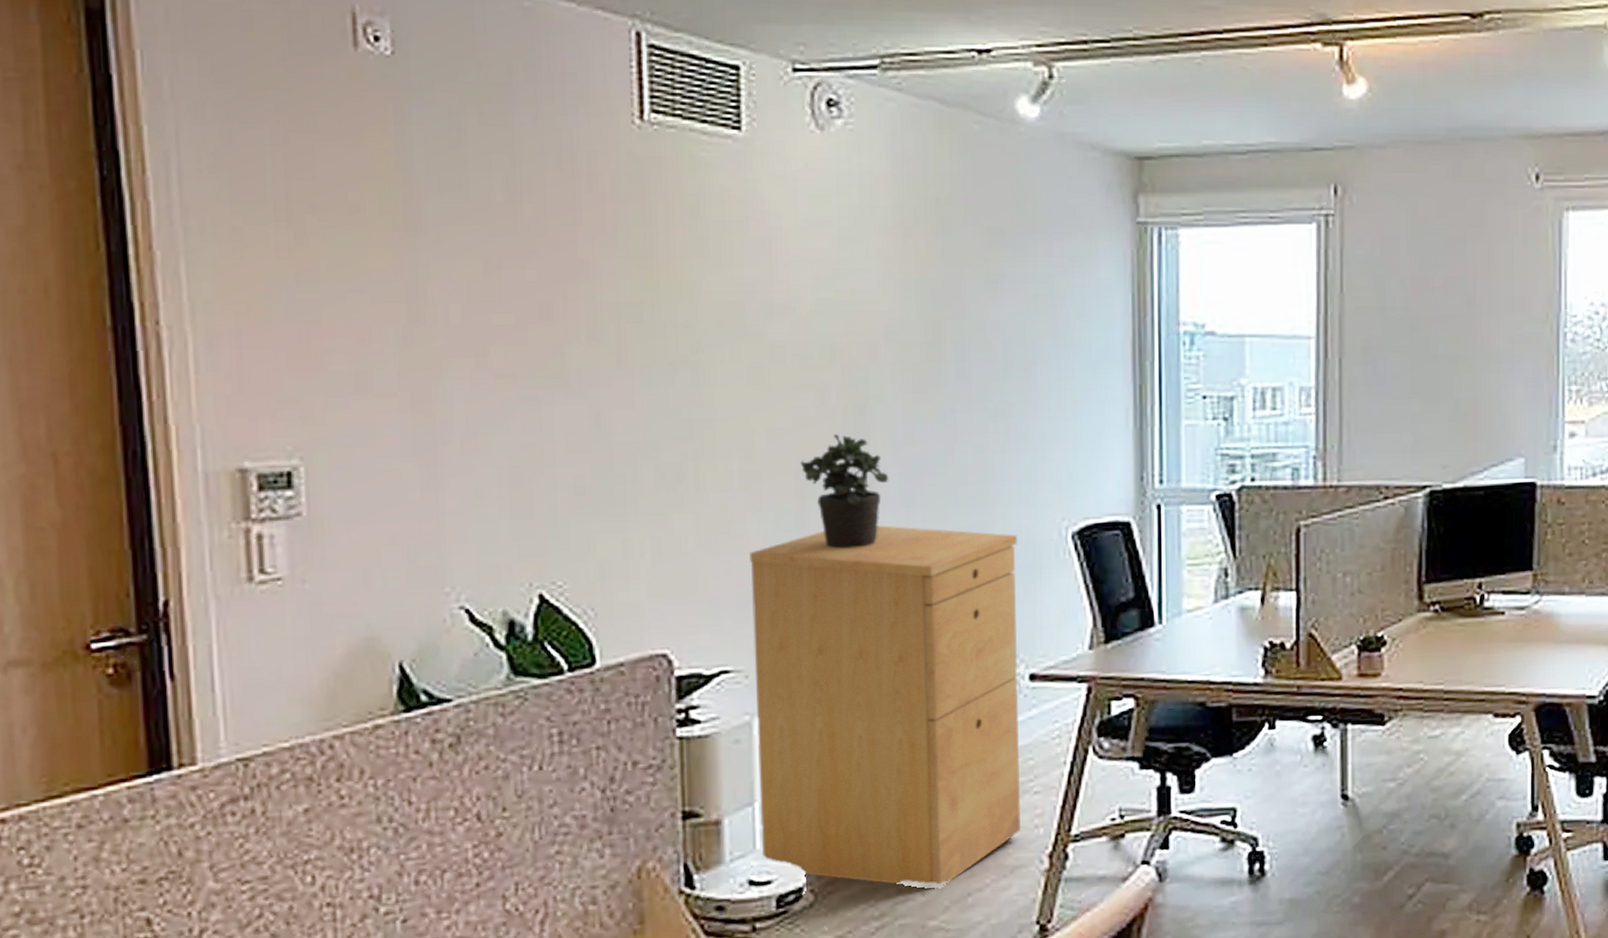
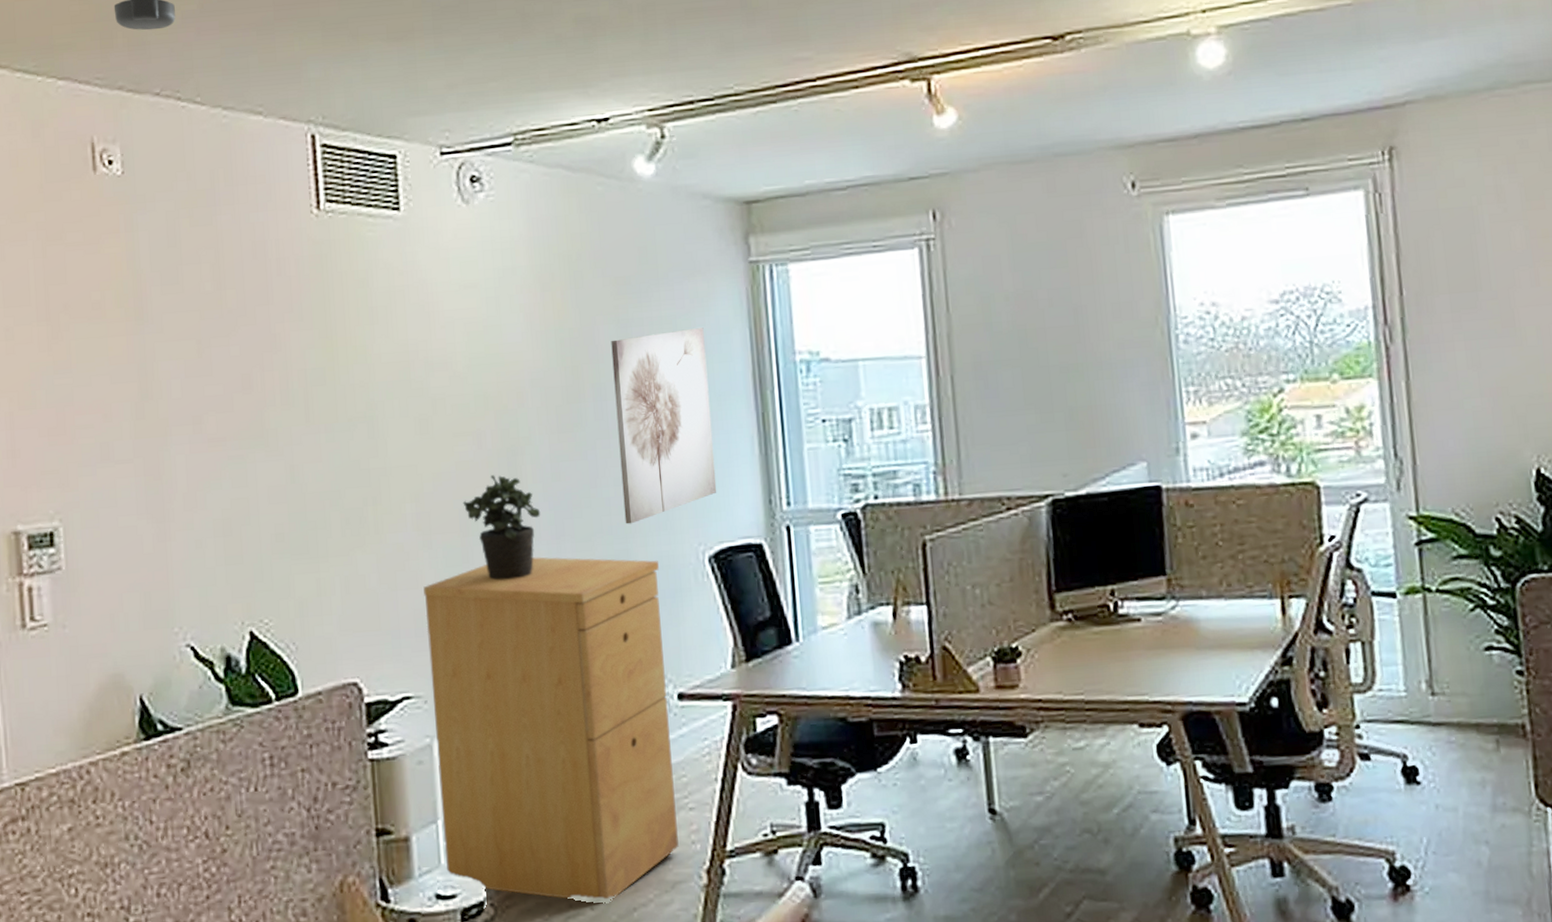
wall art: none [979,290,1086,495] -> present [611,328,717,524]

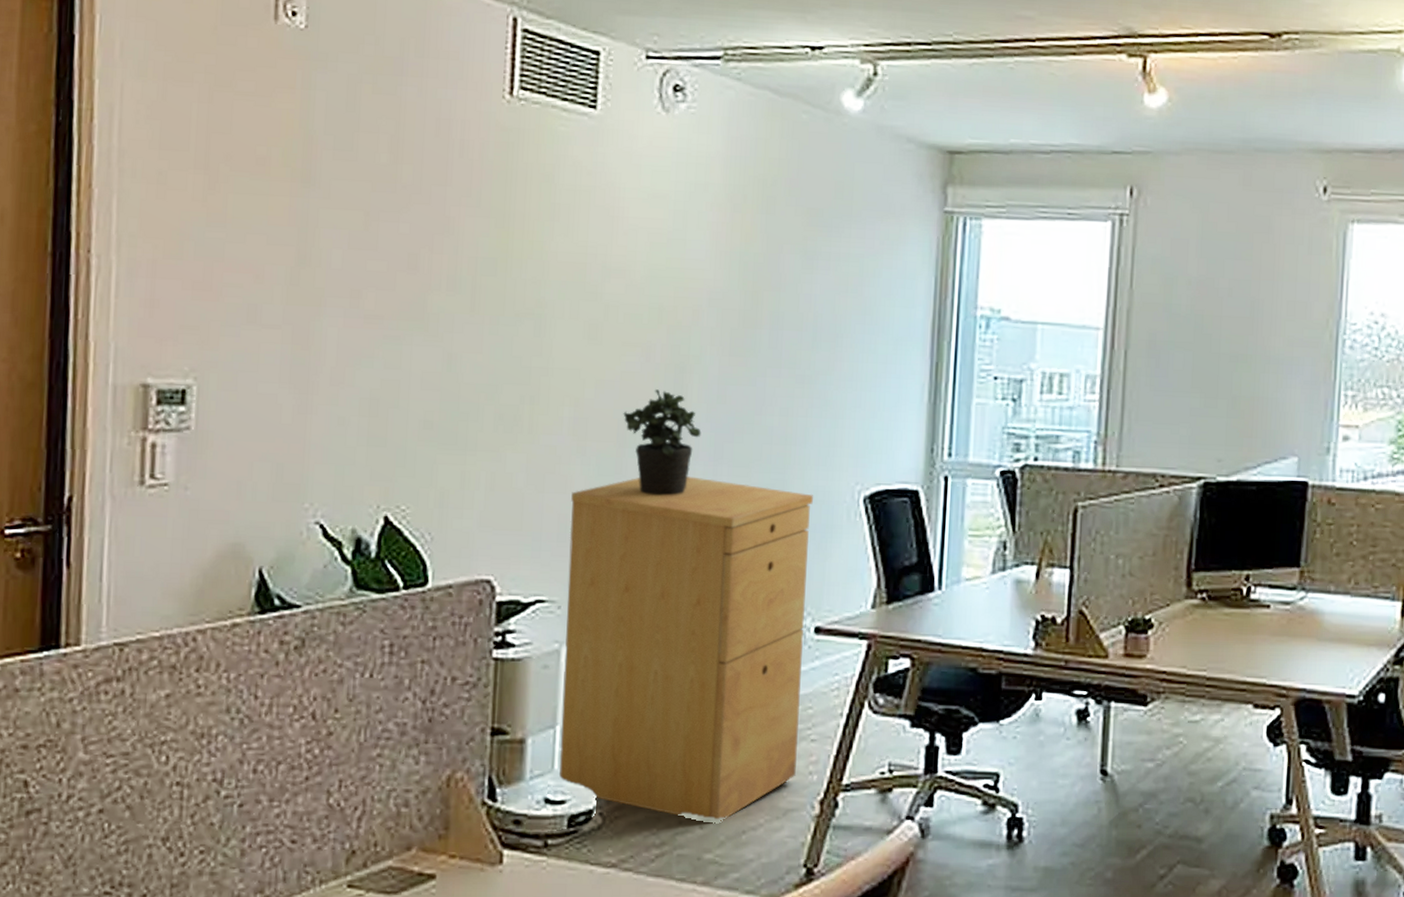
wall art: present [611,328,717,524] -> none [785,269,890,456]

